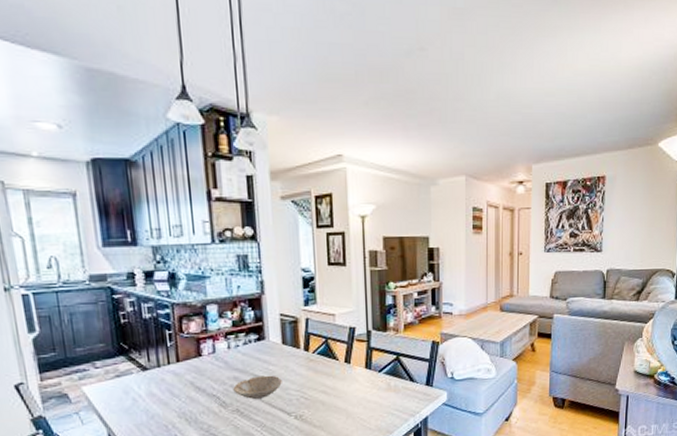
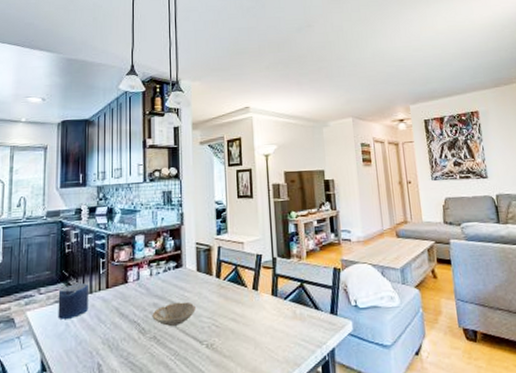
candle: none [118,356,157,394] -> present [58,283,88,319]

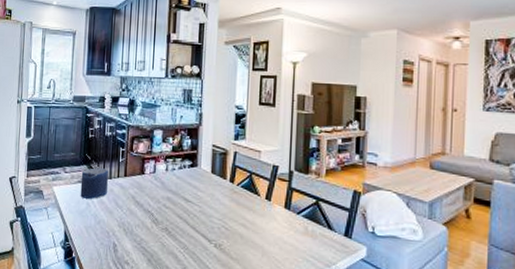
bowl: present [152,301,196,326] -> none [165,199,207,222]

